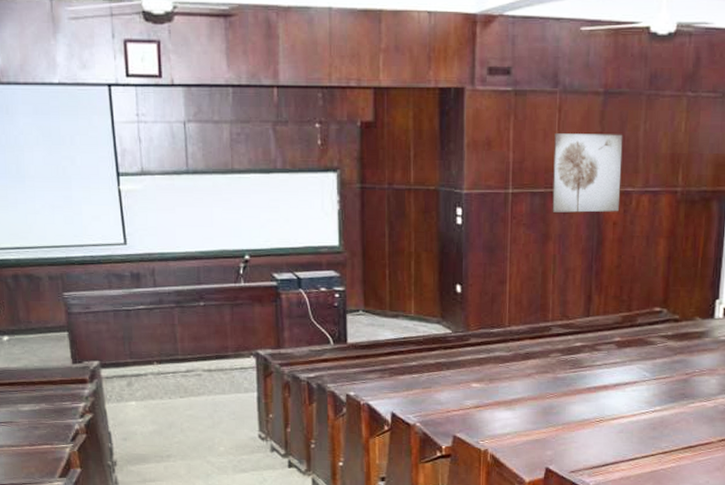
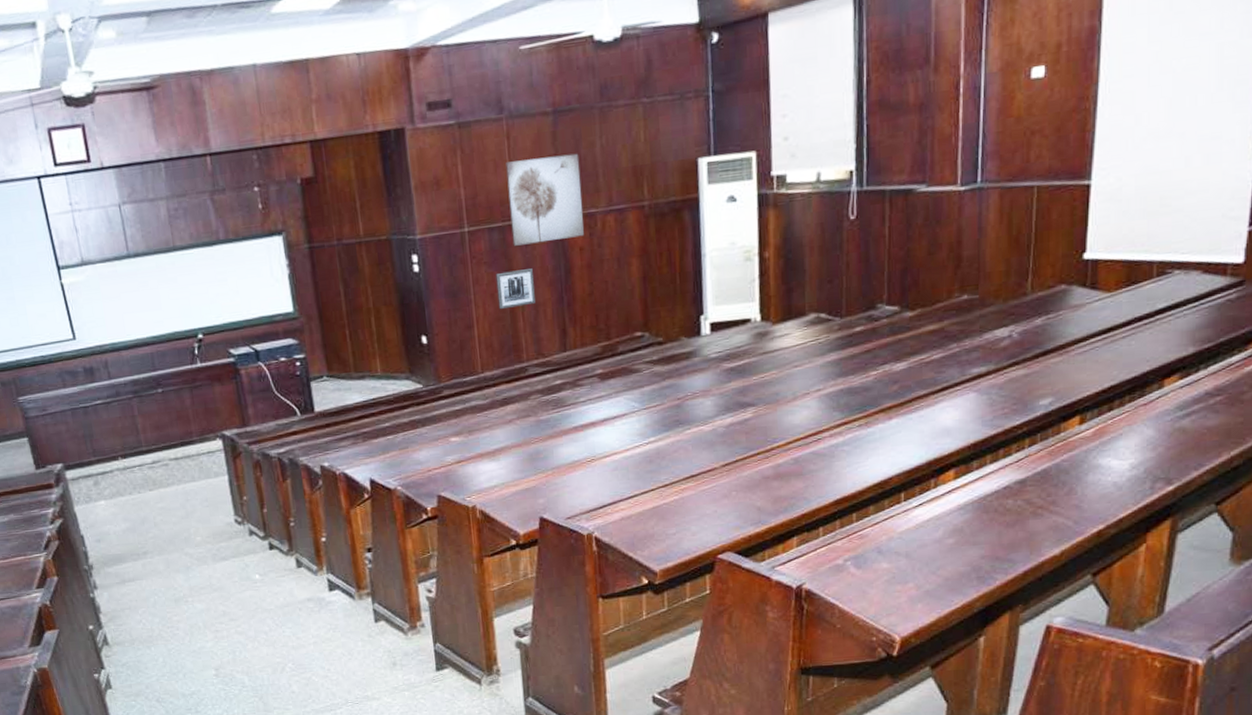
wall art: none [531,235,567,270] -> present [495,268,535,310]

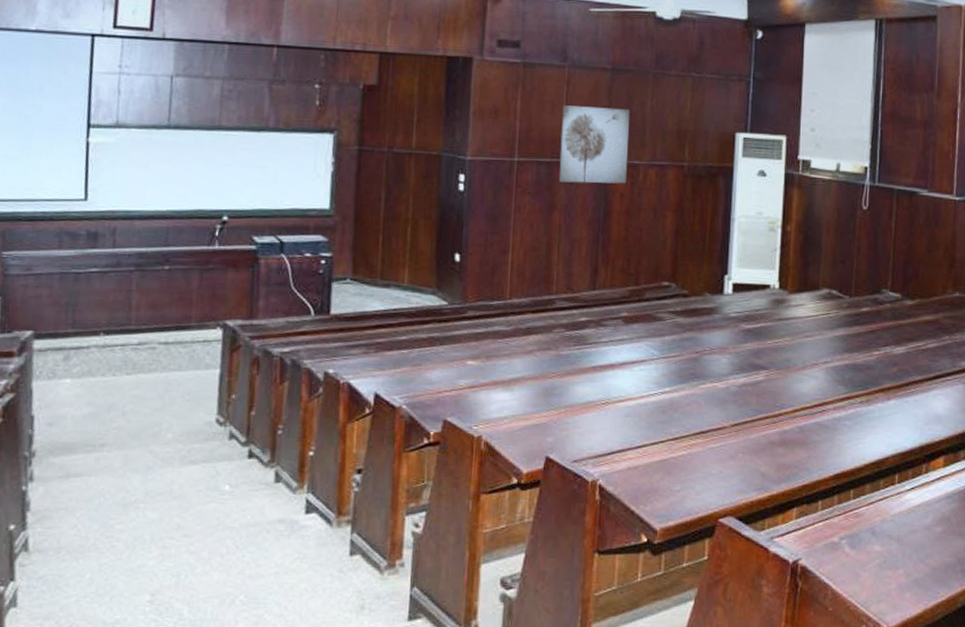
wall art: present [495,268,535,310] -> none [536,204,574,240]

